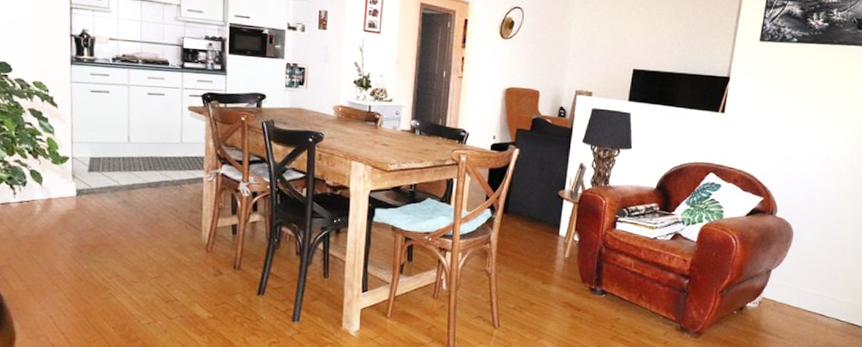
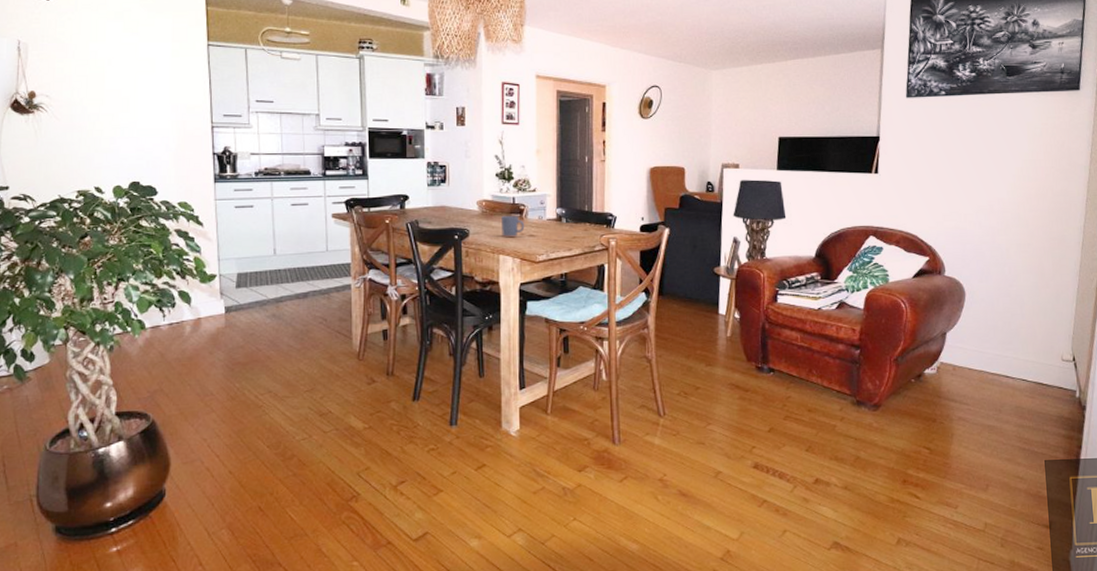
mug: none [355,122,379,145] -> present [501,215,525,238]

